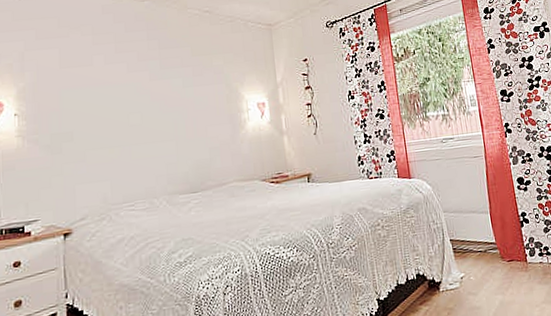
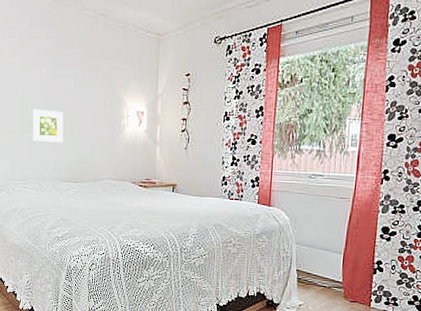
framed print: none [135,115,176,154] -> present [32,109,64,143]

